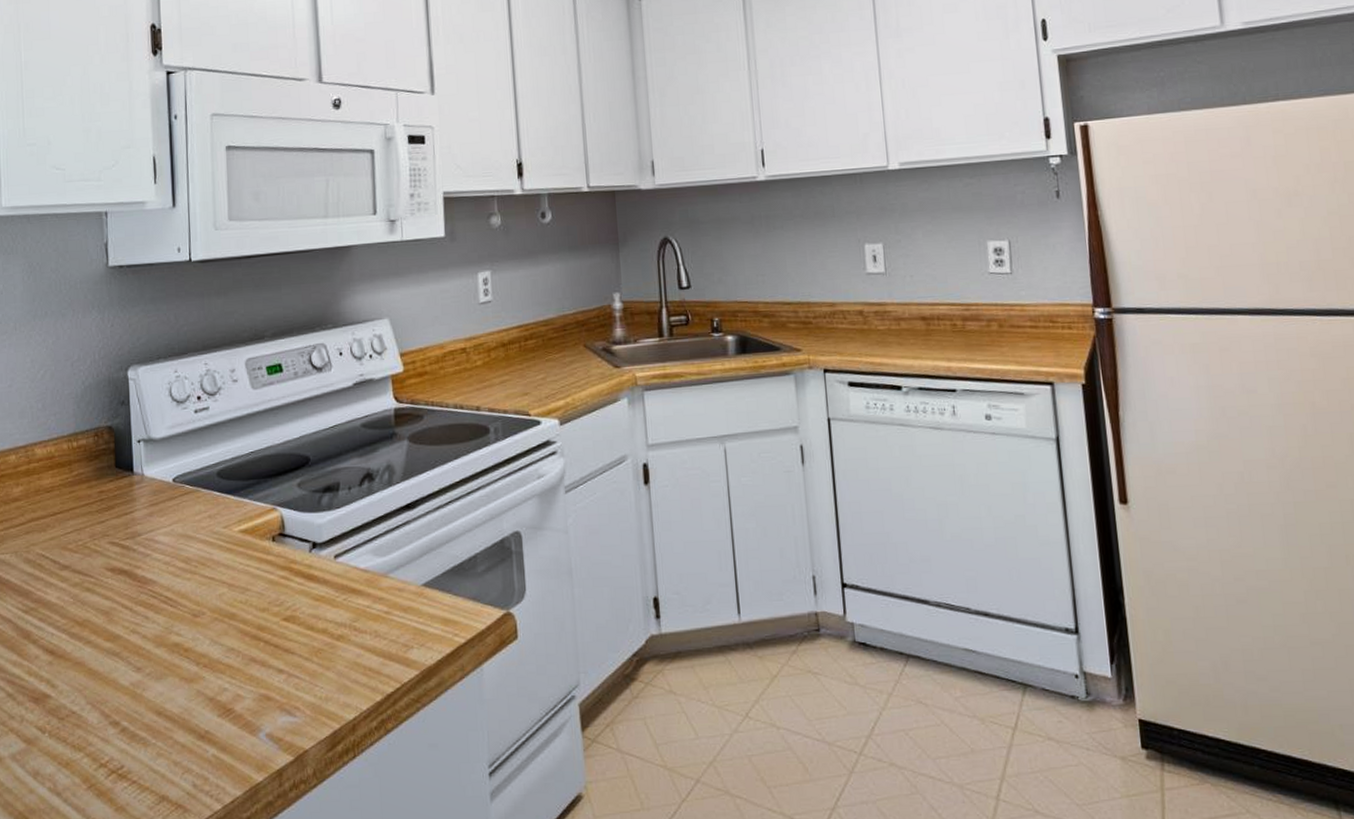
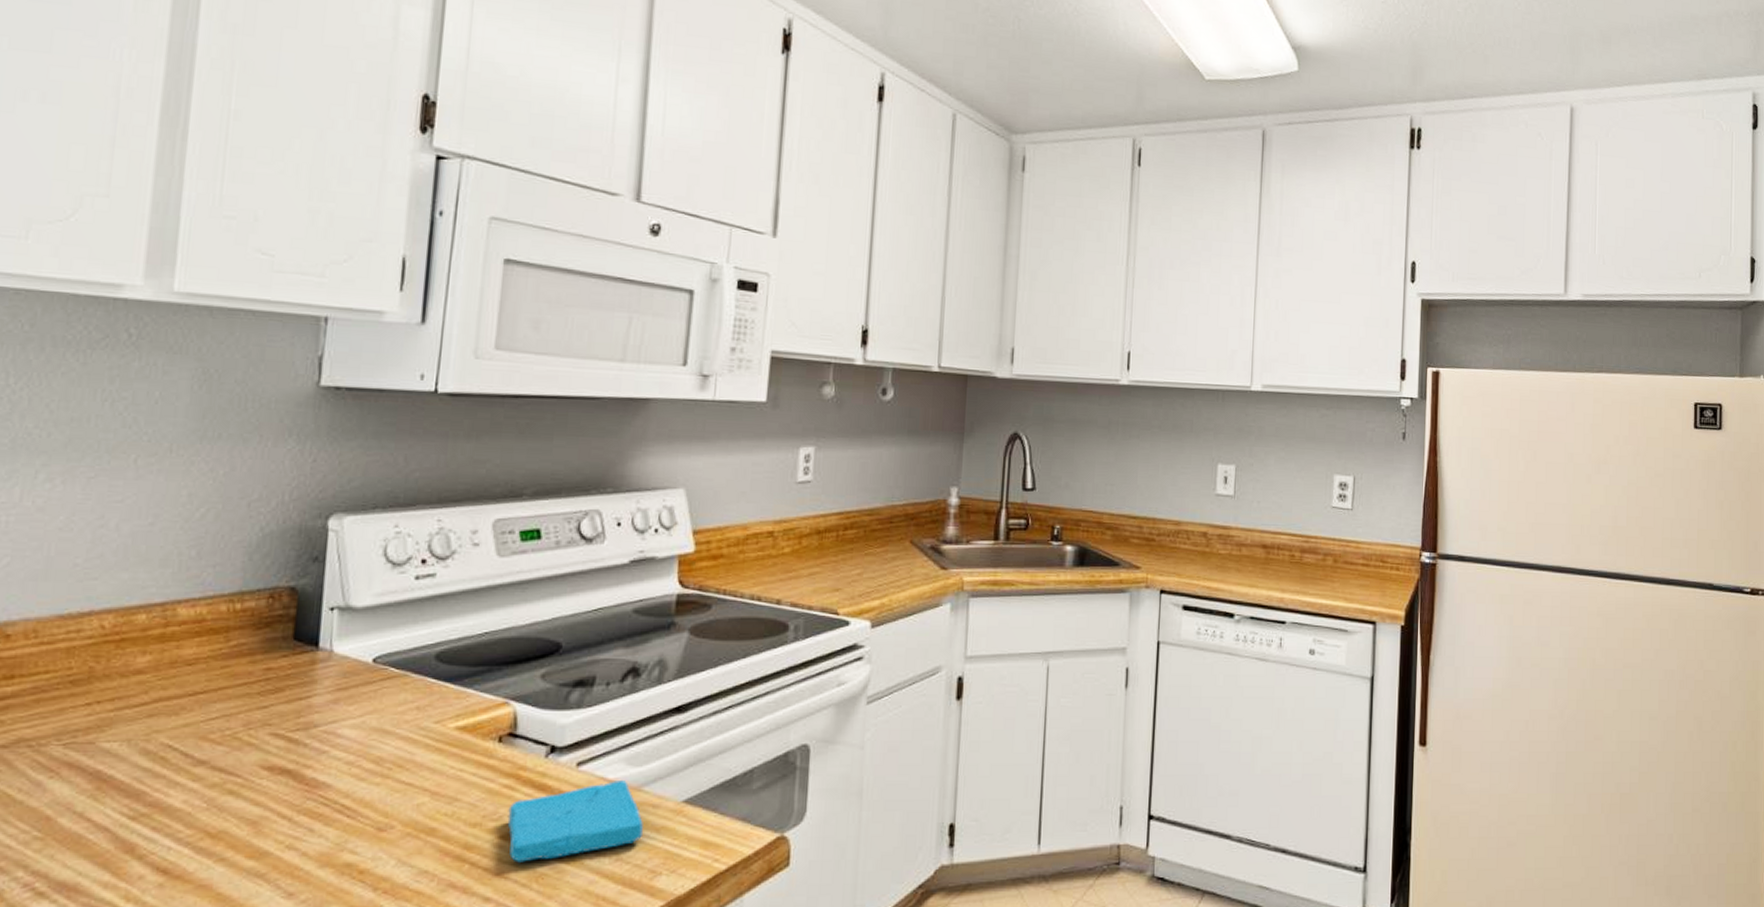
sponge: none [287,568,393,640] -> present [507,779,643,863]

